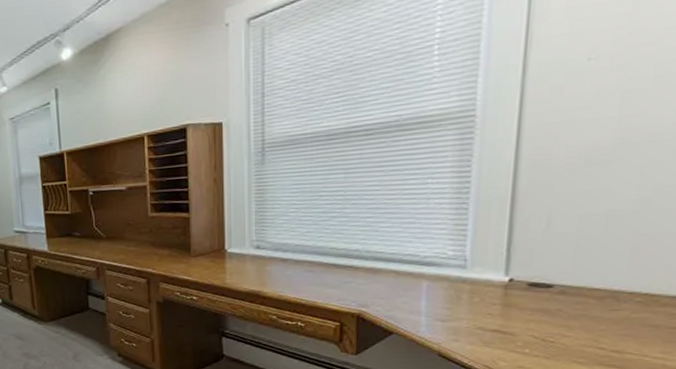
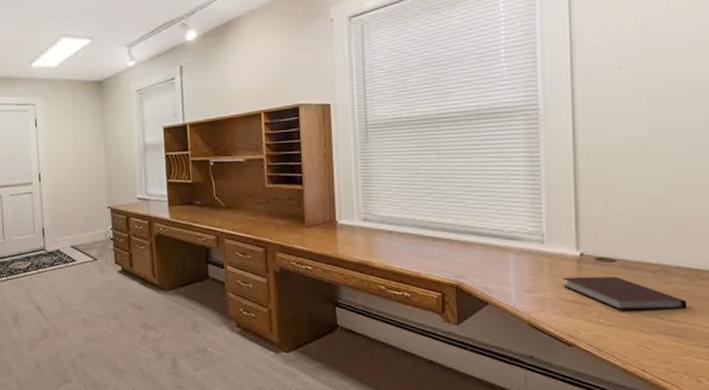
notebook: none [482,304,637,340] -> present [561,276,686,311]

